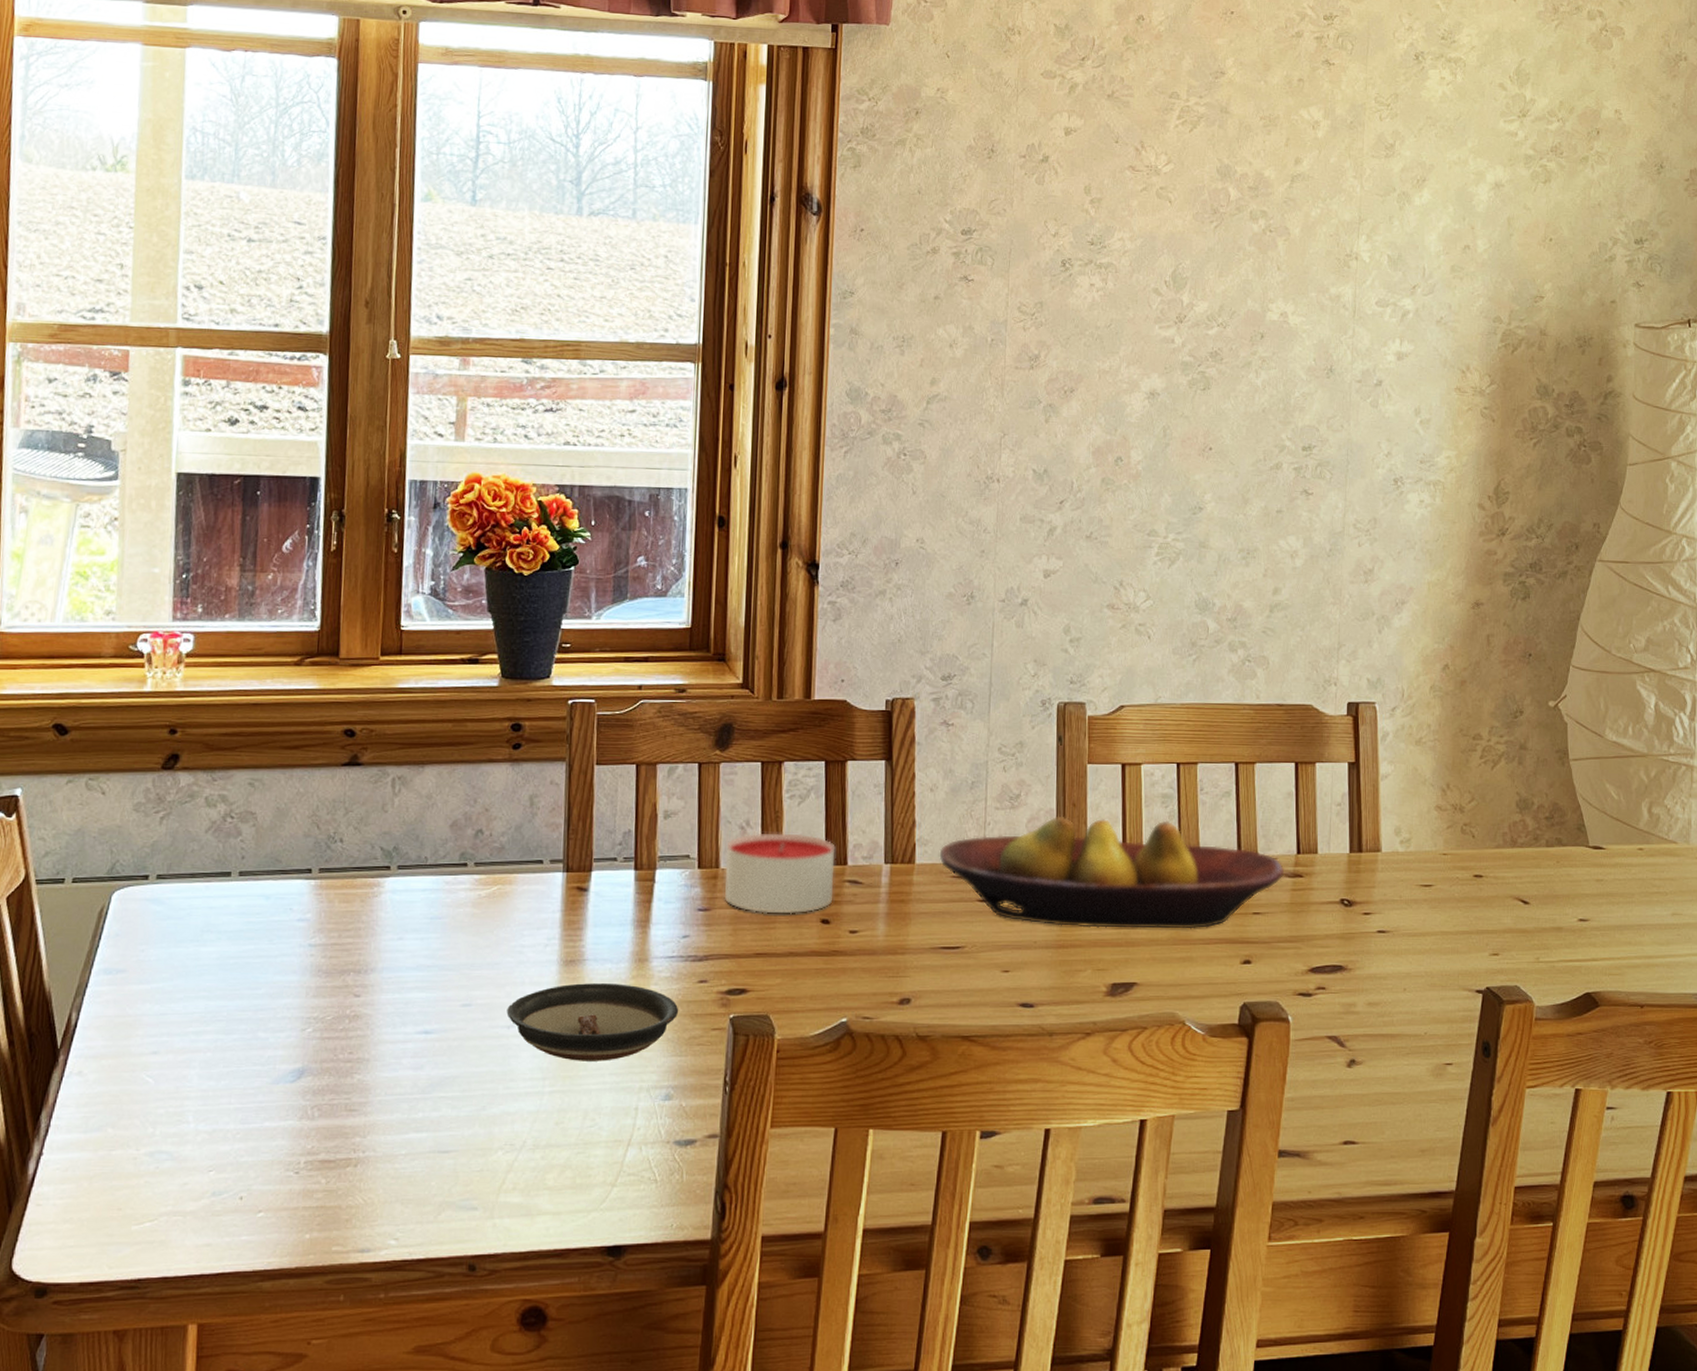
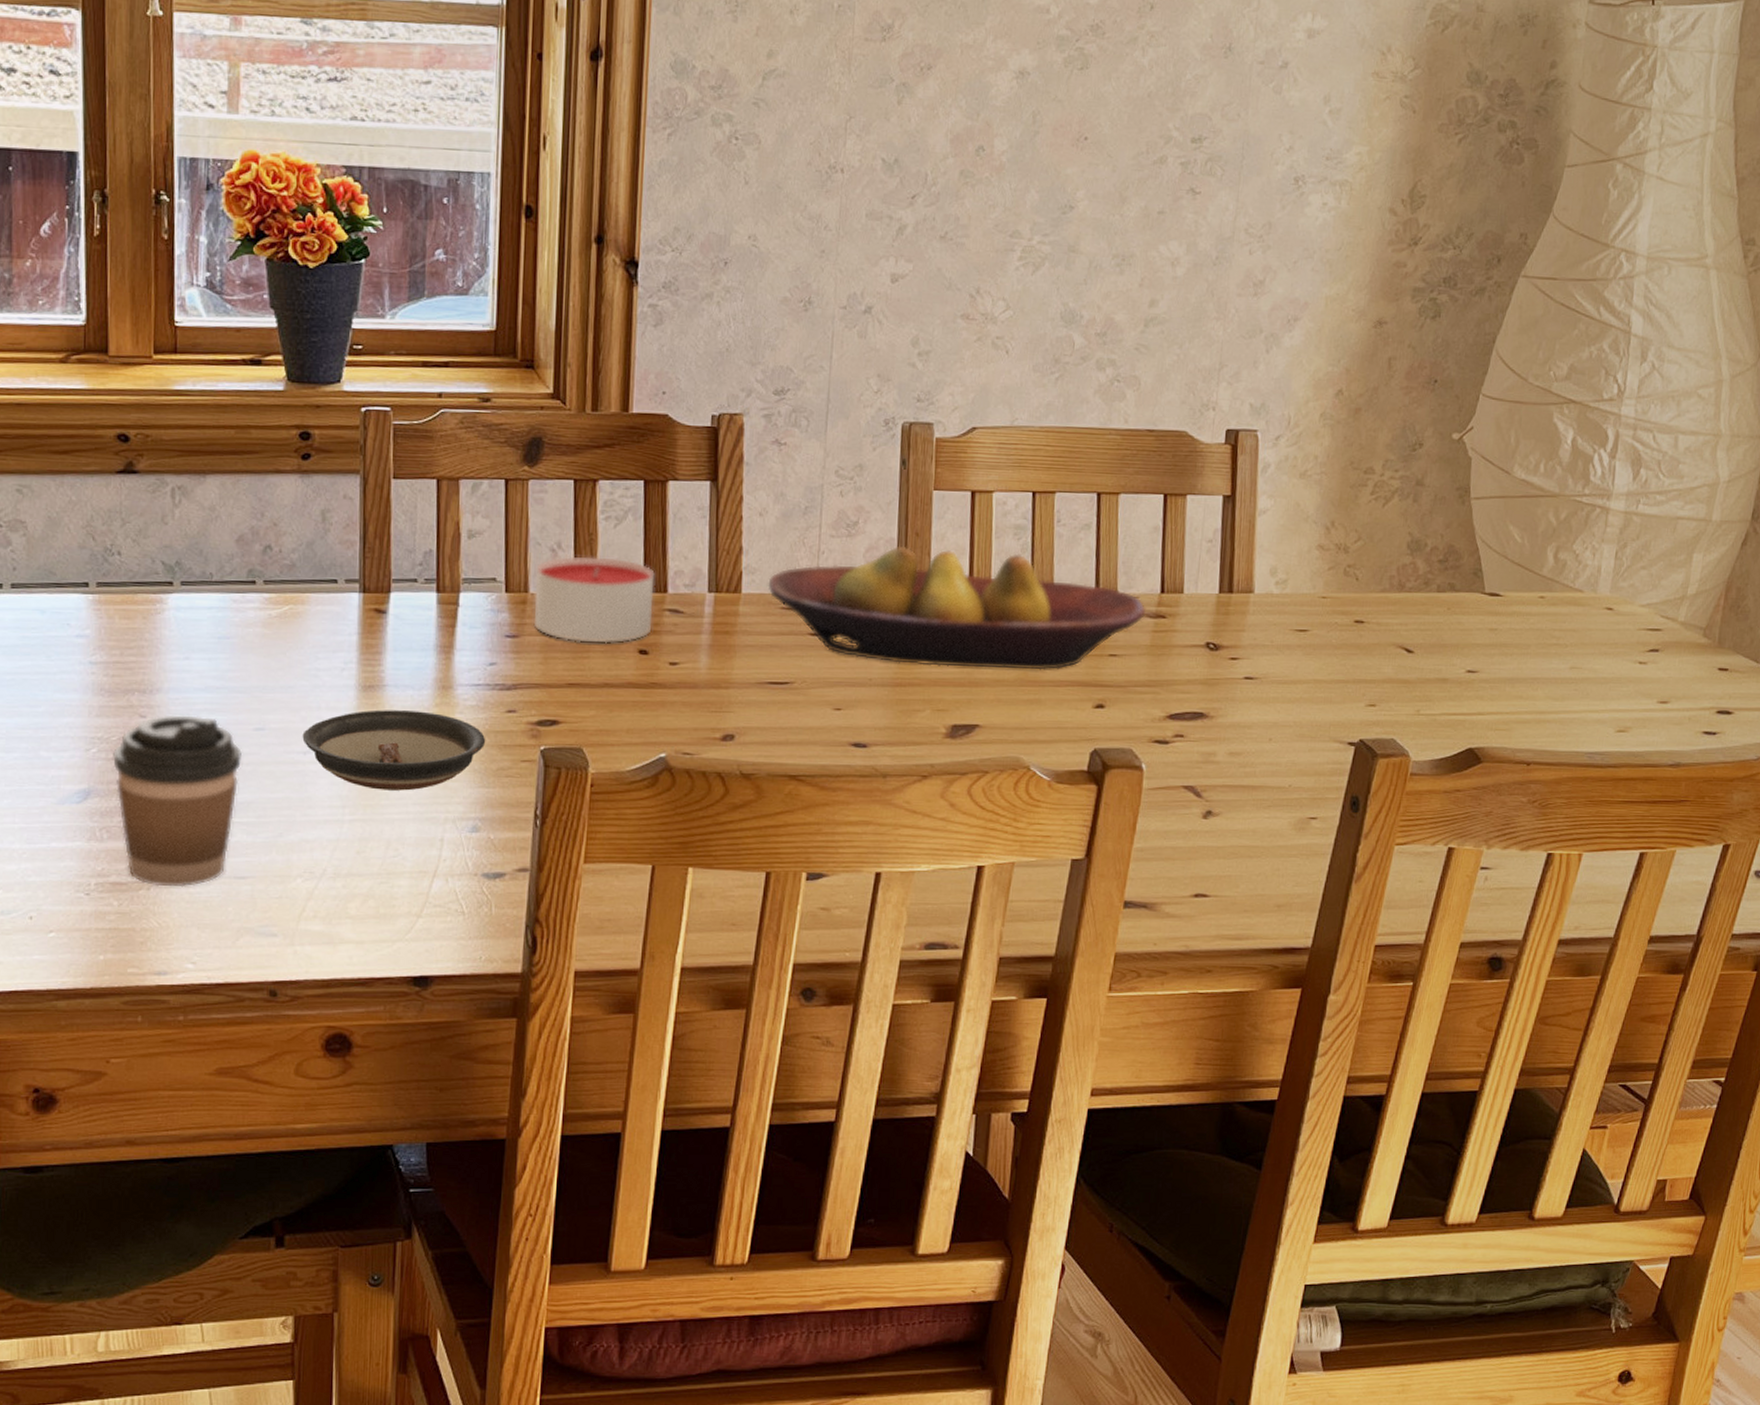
coffee cup: none [327,993,449,1163] -> present [113,714,242,887]

